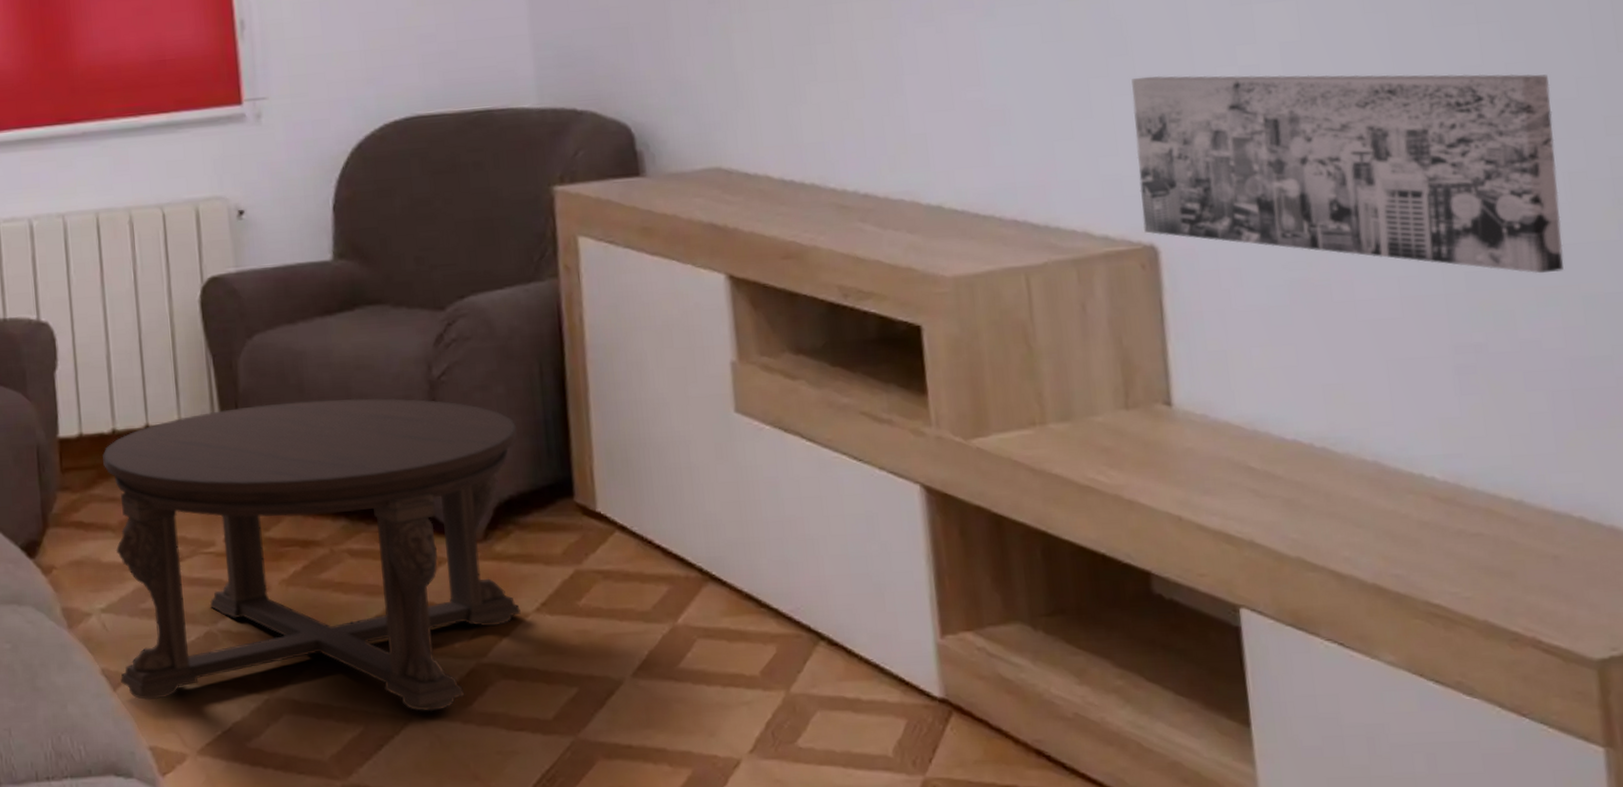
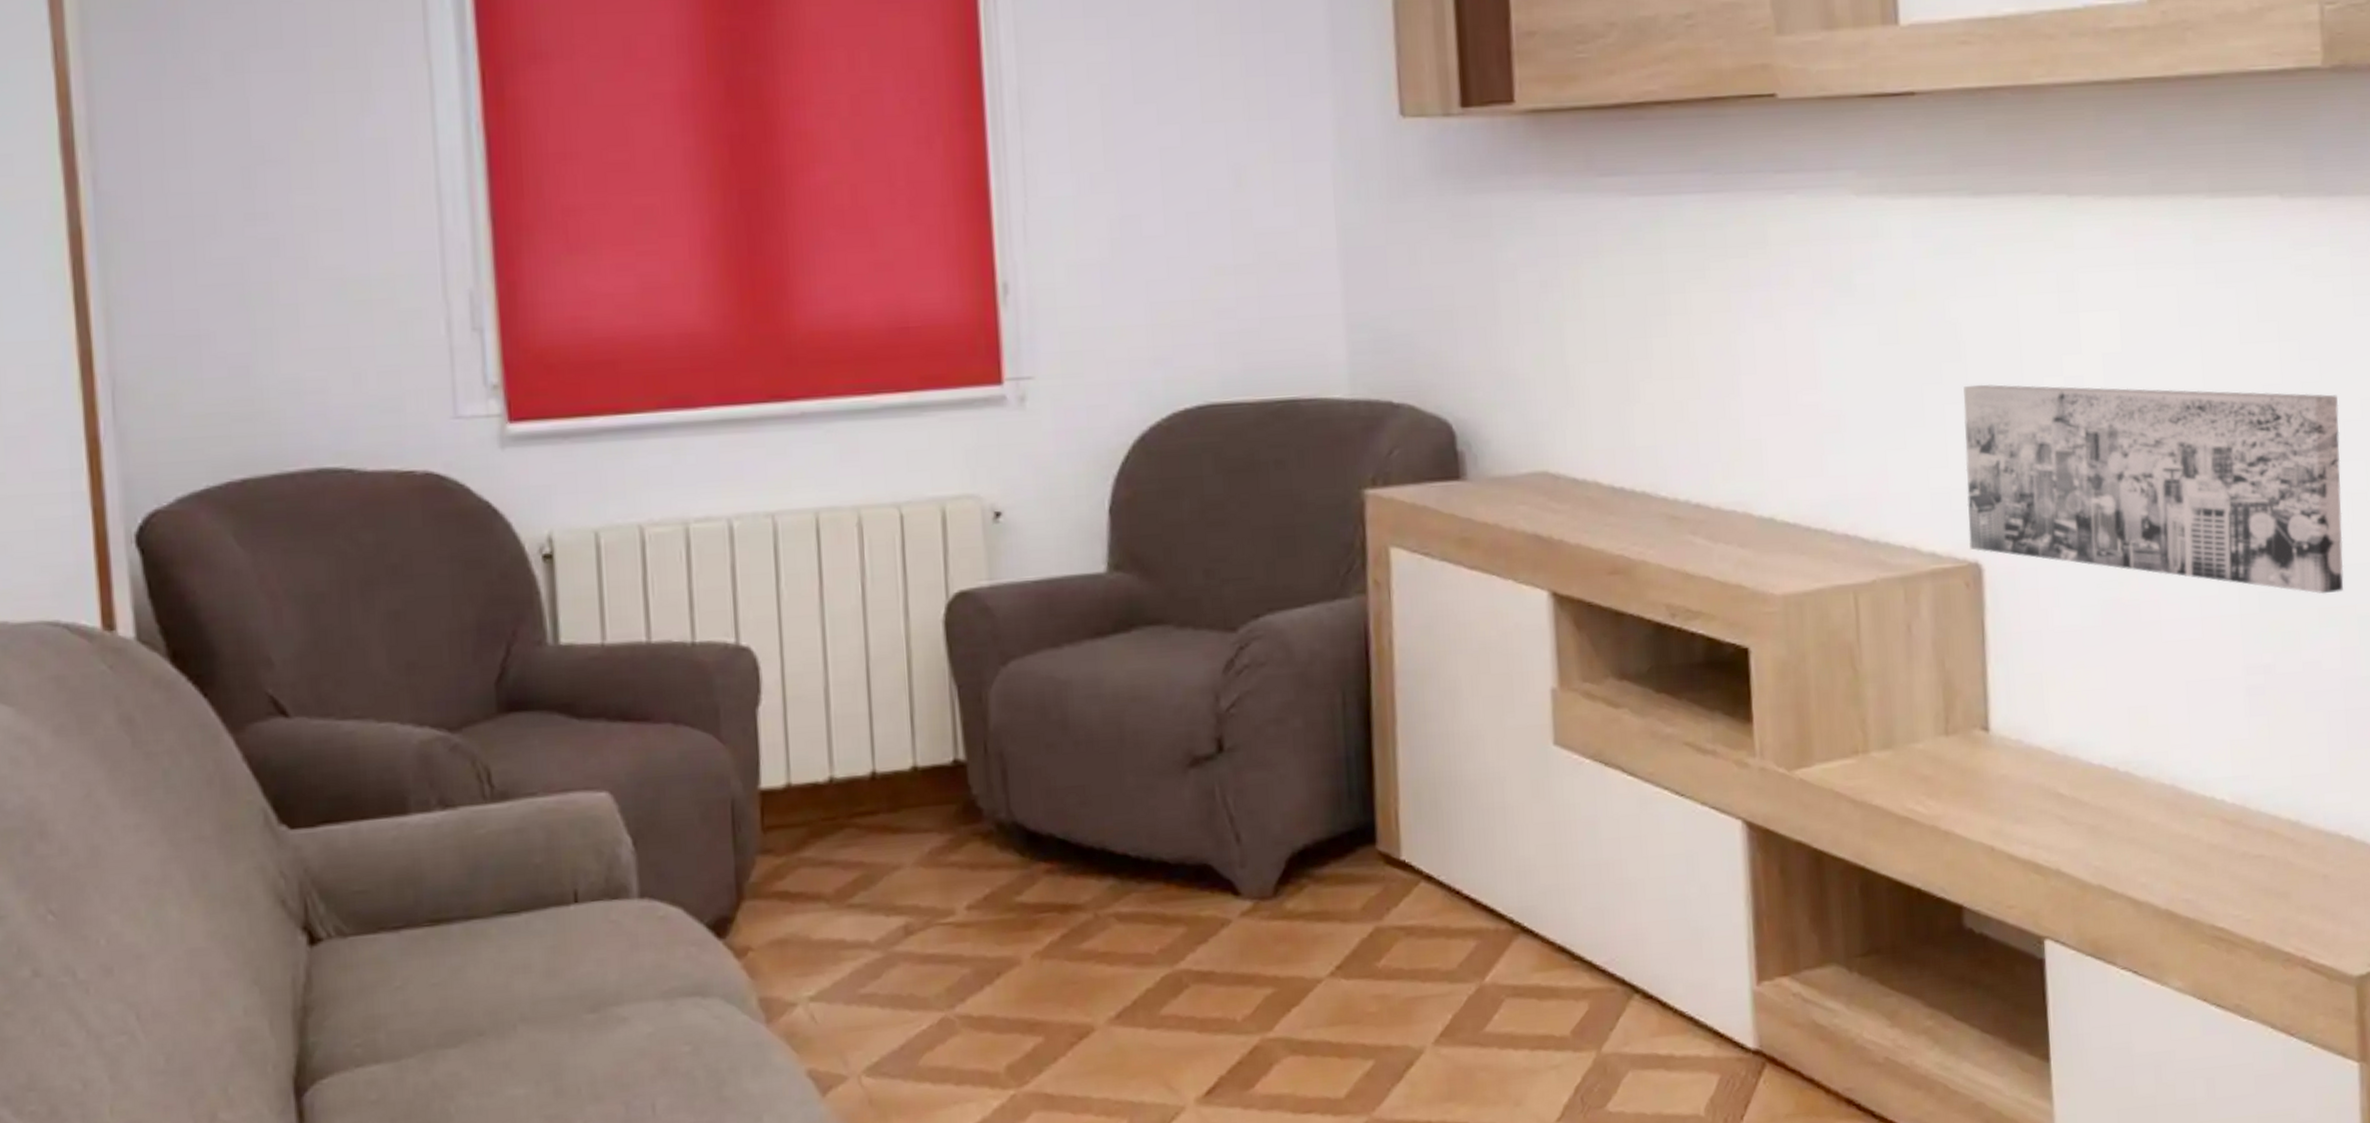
coffee table: present [103,398,521,712] -> none [816,734,1315,1105]

